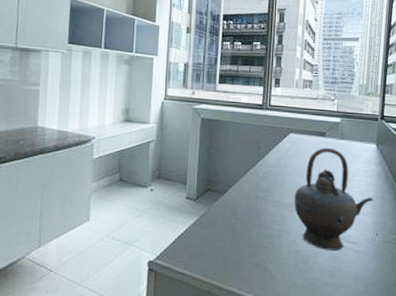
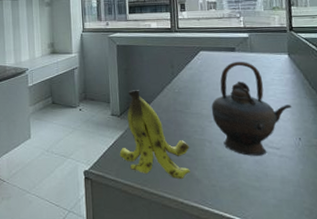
banana: none [190,170,267,274] -> present [119,89,190,180]

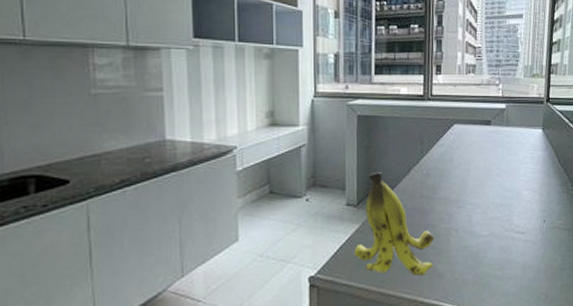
teapot: present [211,61,292,156] -> none [460,136,540,243]

